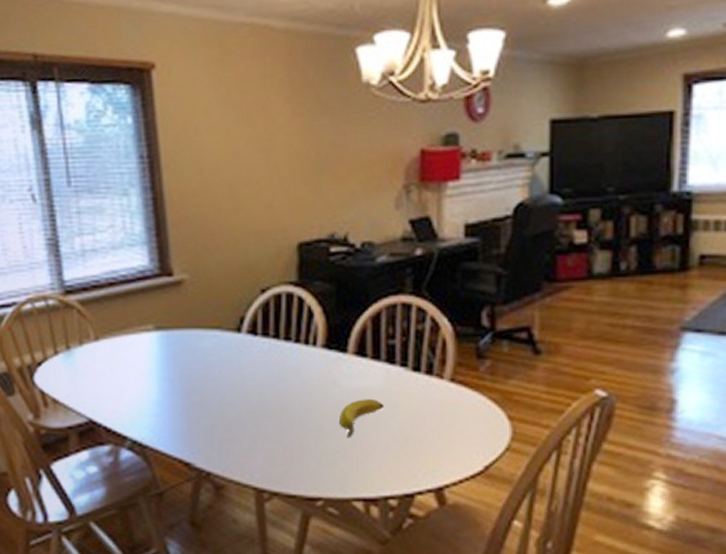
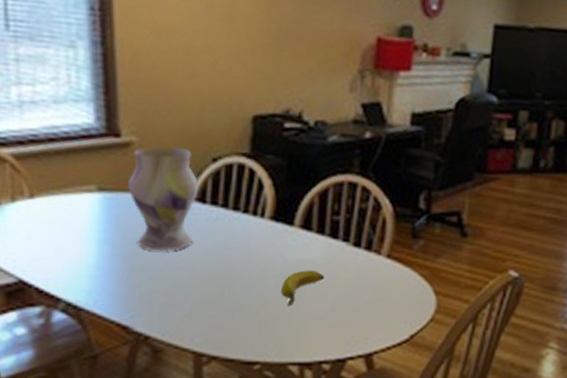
vase: none [182,281,249,386] -> present [128,146,198,252]

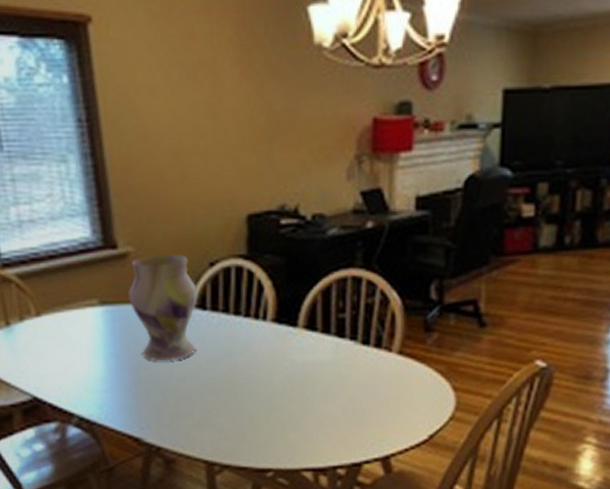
banana: present [281,270,325,307] -> none [290,372,334,411]

